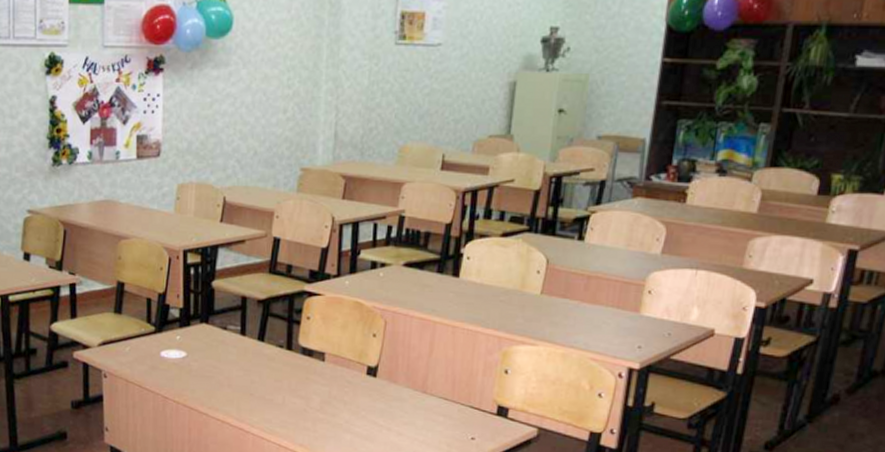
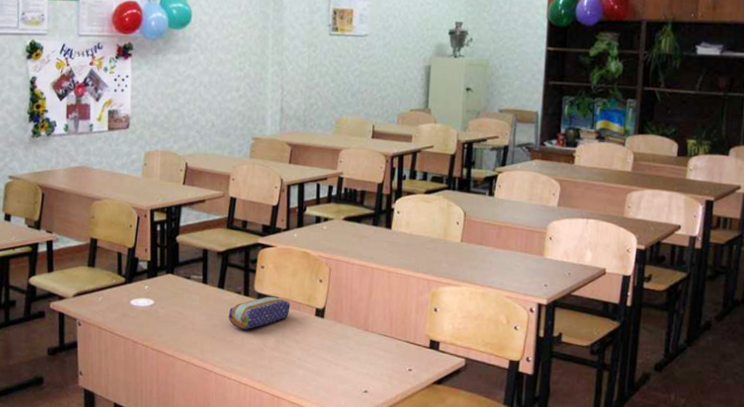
pencil case: none [268,351,339,387] -> present [228,296,290,329]

